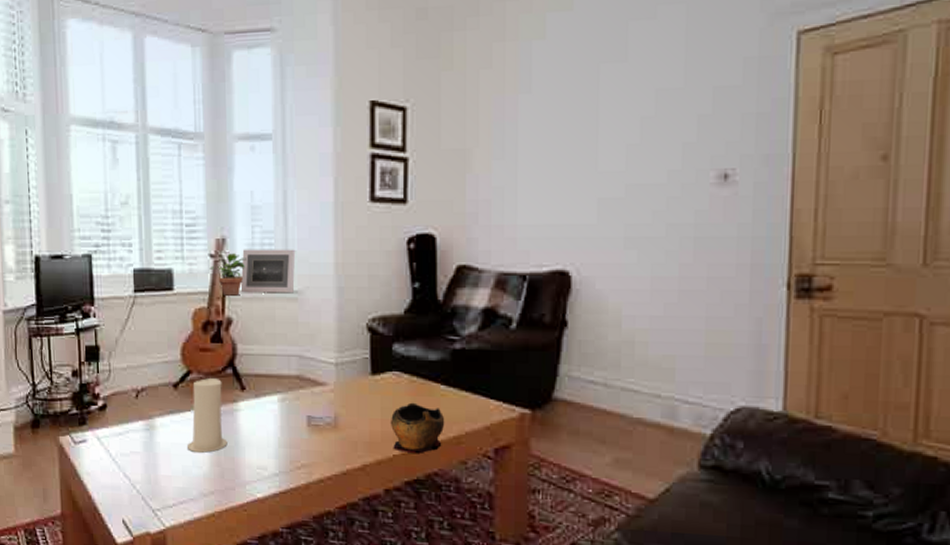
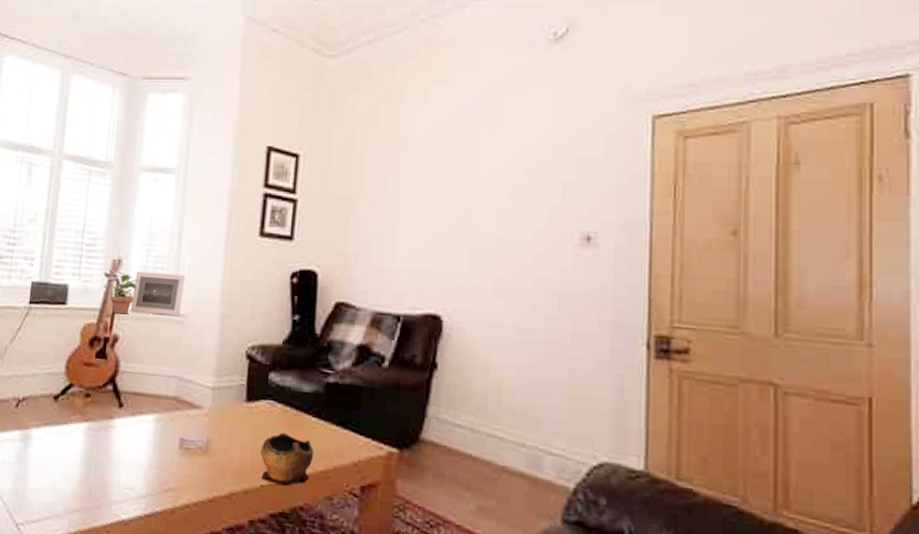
candle: present [188,378,228,453] -> none [59,393,101,468]

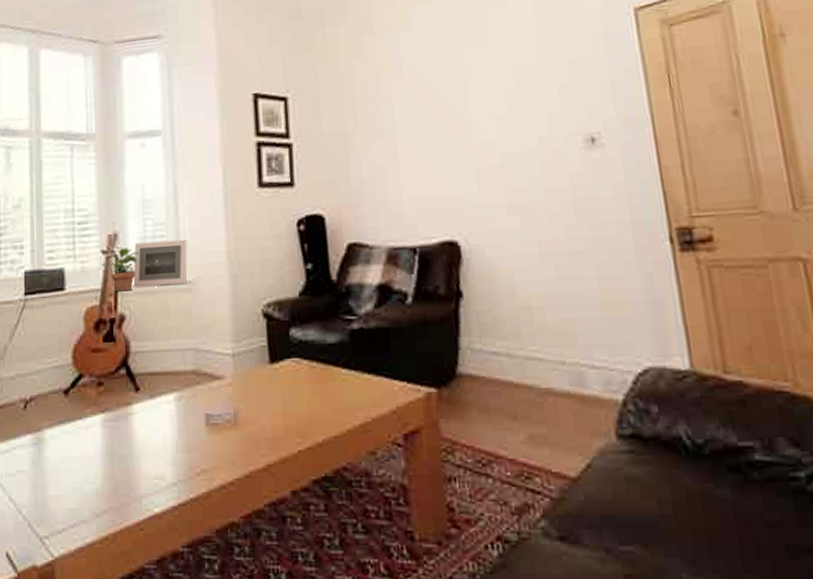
decorative bowl: present [260,432,314,487] -> none [292,390,350,448]

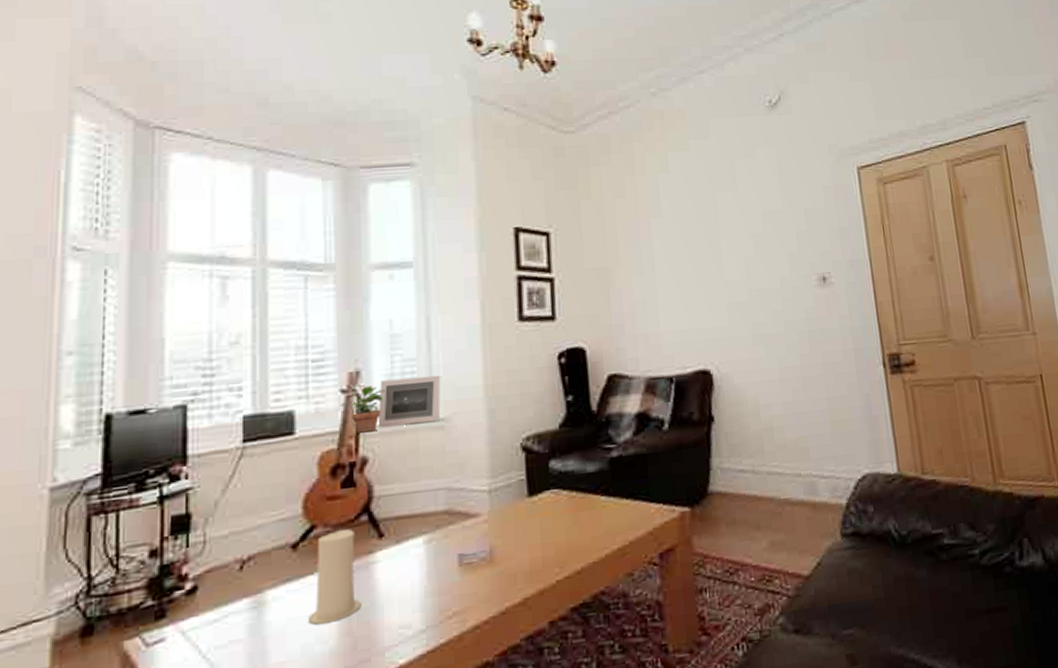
candle: none [79,381,122,465] -> present [309,529,361,625]

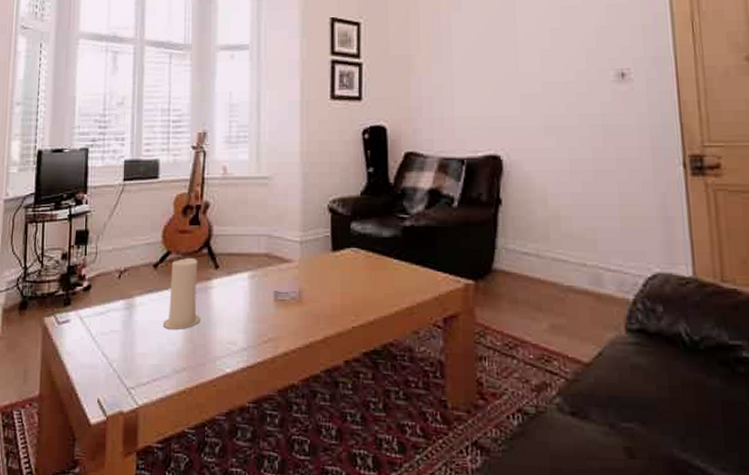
potted plant: present [340,386,385,433] -> none [191,145,224,182]
picture frame: present [377,375,441,428] -> none [217,140,267,180]

